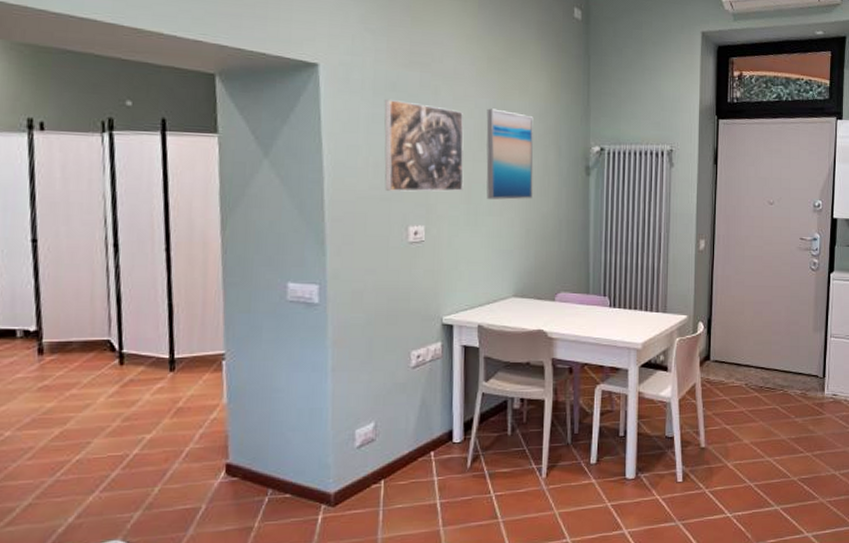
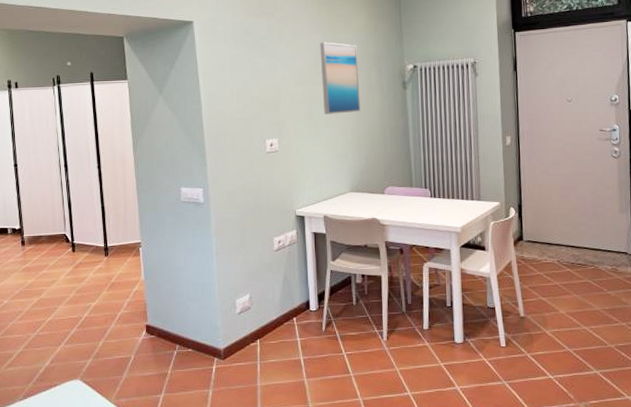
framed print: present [384,99,464,192] -> none [242,42,305,113]

